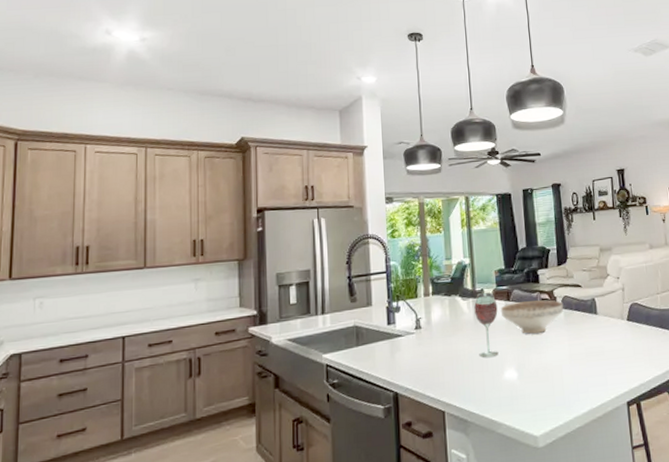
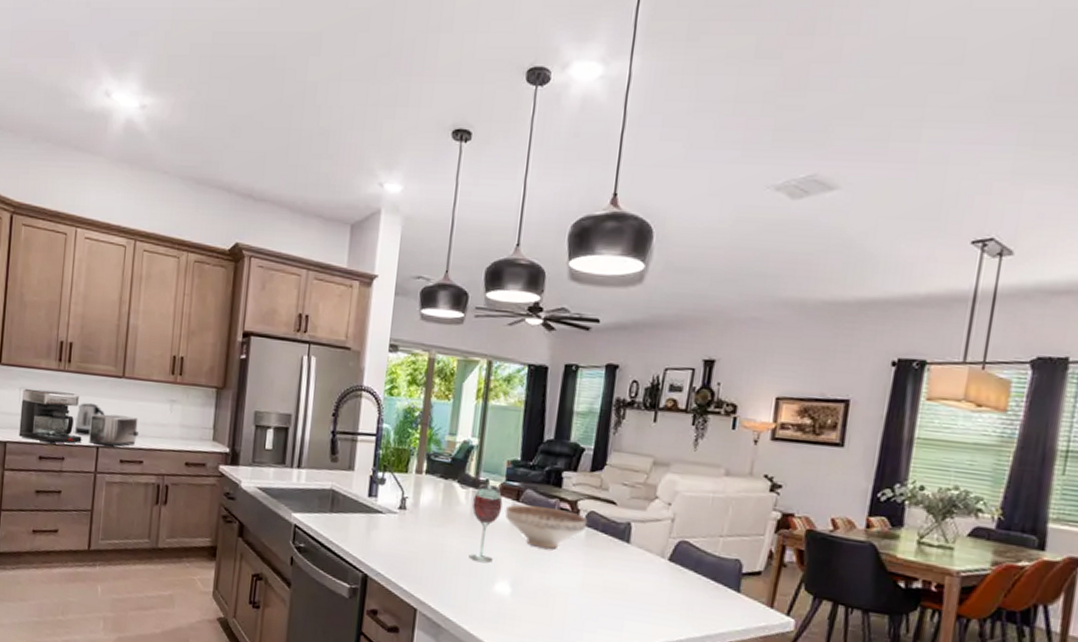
coffee maker: none [35,292,106,346] -> present [19,388,82,444]
kettle: none [97,297,128,330] -> present [74,402,105,436]
toaster: none [114,301,166,335] -> present [89,414,139,447]

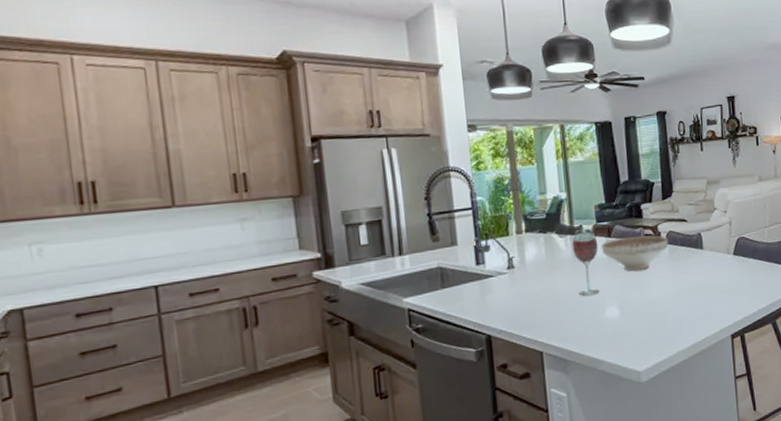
coffee maker: present [19,388,82,444] -> none [33,235,133,299]
kettle: present [74,402,105,436] -> none [118,241,158,280]
toaster: present [89,414,139,447] -> none [139,245,208,285]

